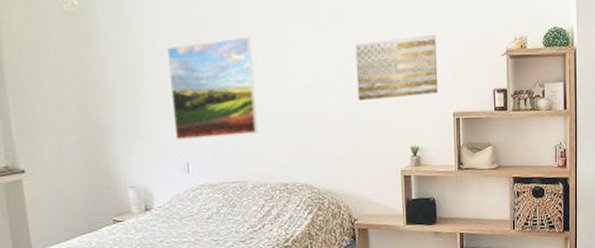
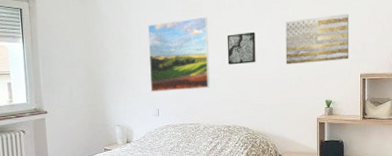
wall art: none [278,57,319,102] -> present [227,31,256,65]

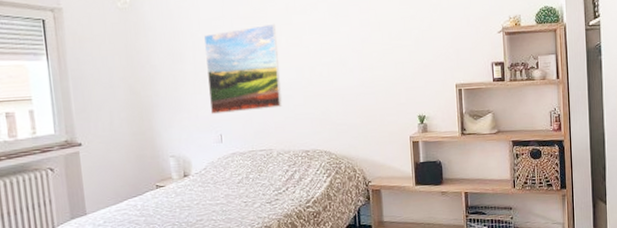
wall art: present [227,31,256,65] -> none [299,39,335,79]
wall art: present [285,13,349,65] -> none [367,16,442,76]

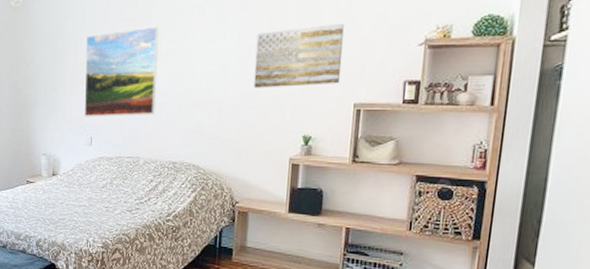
wall art: none [367,16,442,76] -> present [254,23,345,88]

